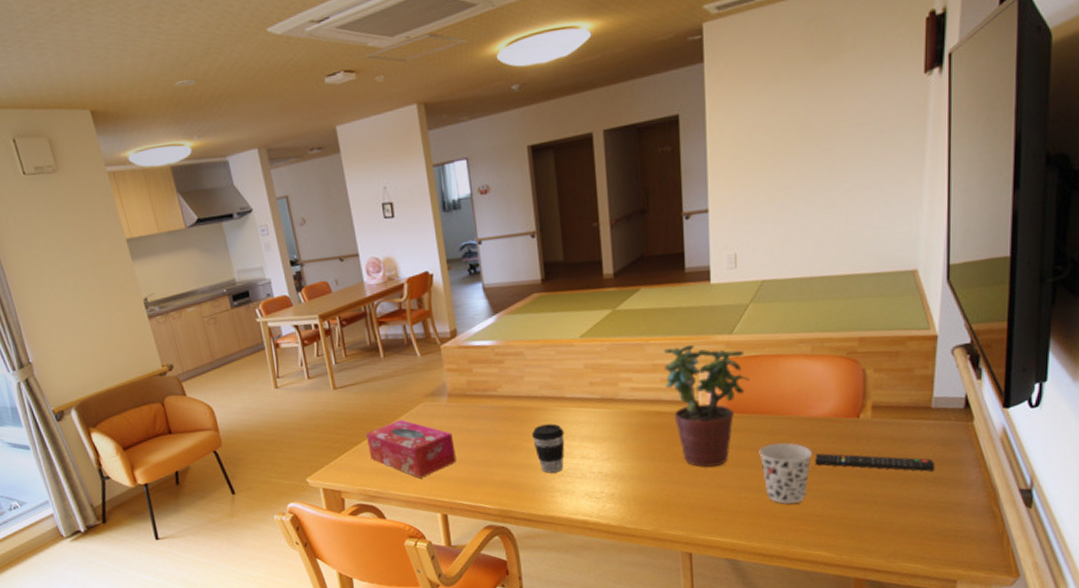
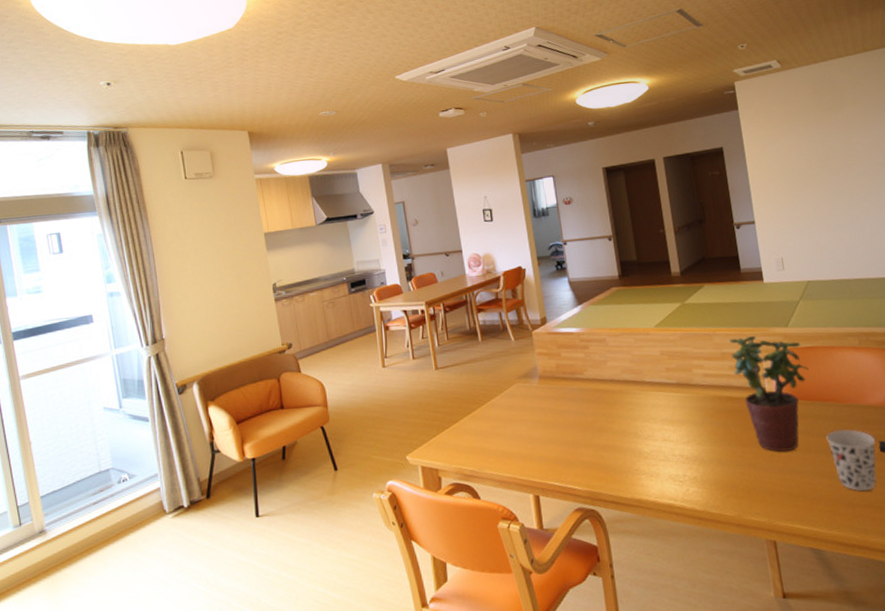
tissue box: present [365,419,457,478] -> none [463,399,547,458]
coffee cup: present [532,423,565,473] -> none [616,406,648,455]

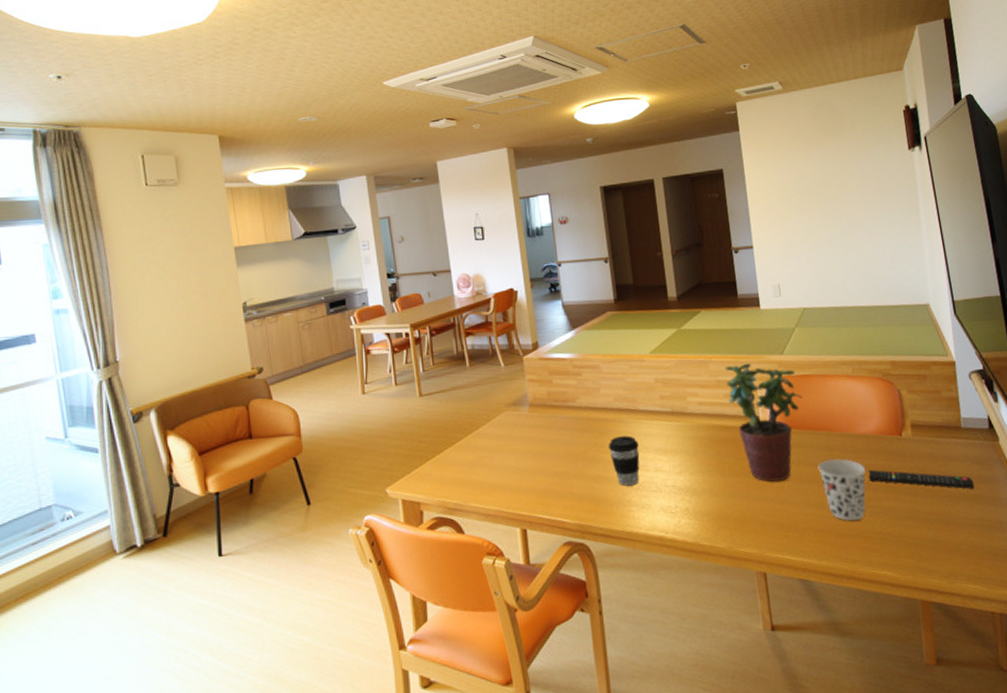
coffee cup: none [616,406,648,455] -> present [609,435,640,486]

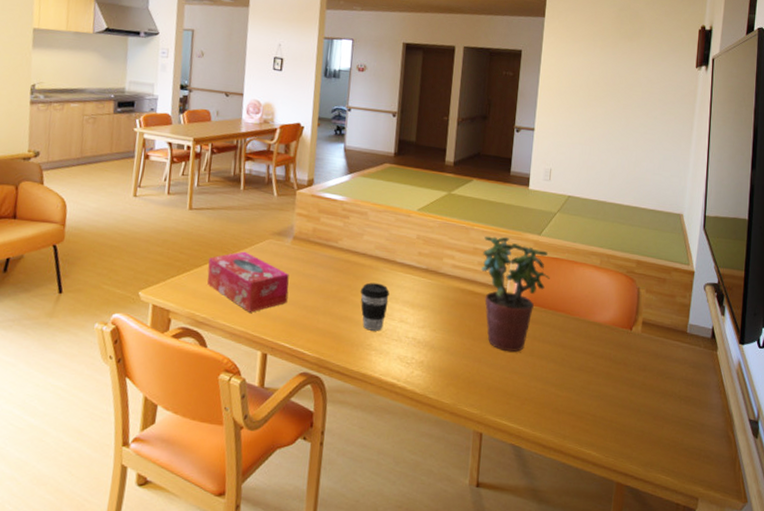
tissue box: none [448,428,536,490] -> present [207,251,289,313]
cup: present [818,458,866,521] -> none [550,339,593,401]
remote control: present [868,469,975,489] -> none [594,356,687,390]

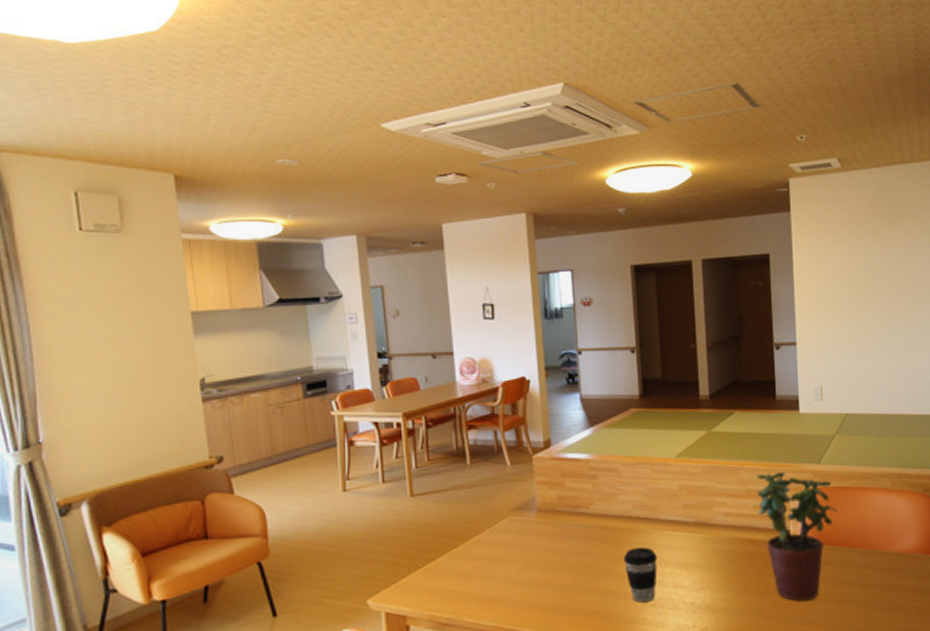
tissue box: present [207,251,289,313] -> none [442,534,541,604]

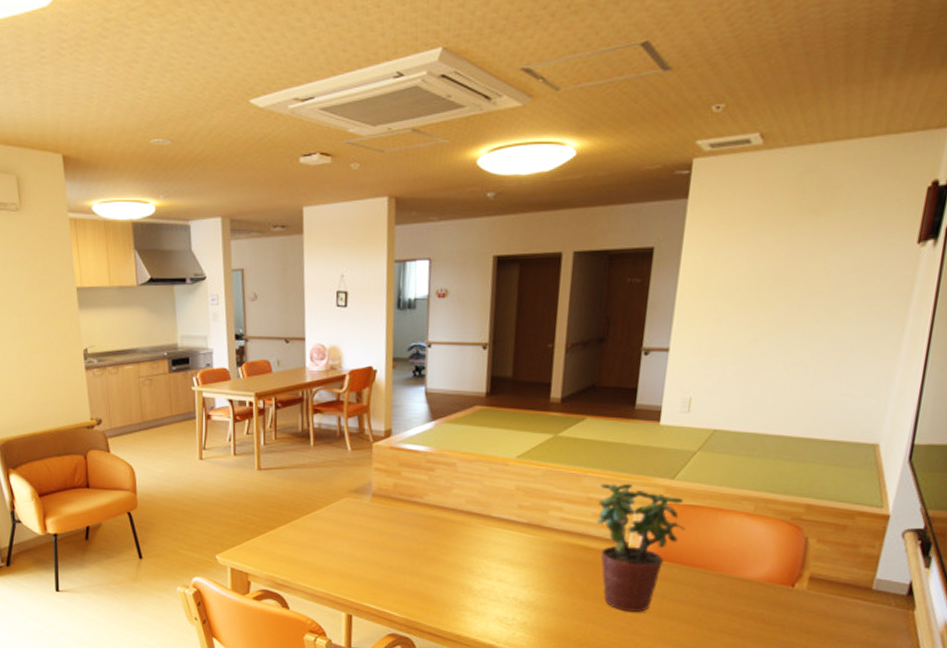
coffee cup: present [624,547,658,603] -> none [451,540,485,591]

